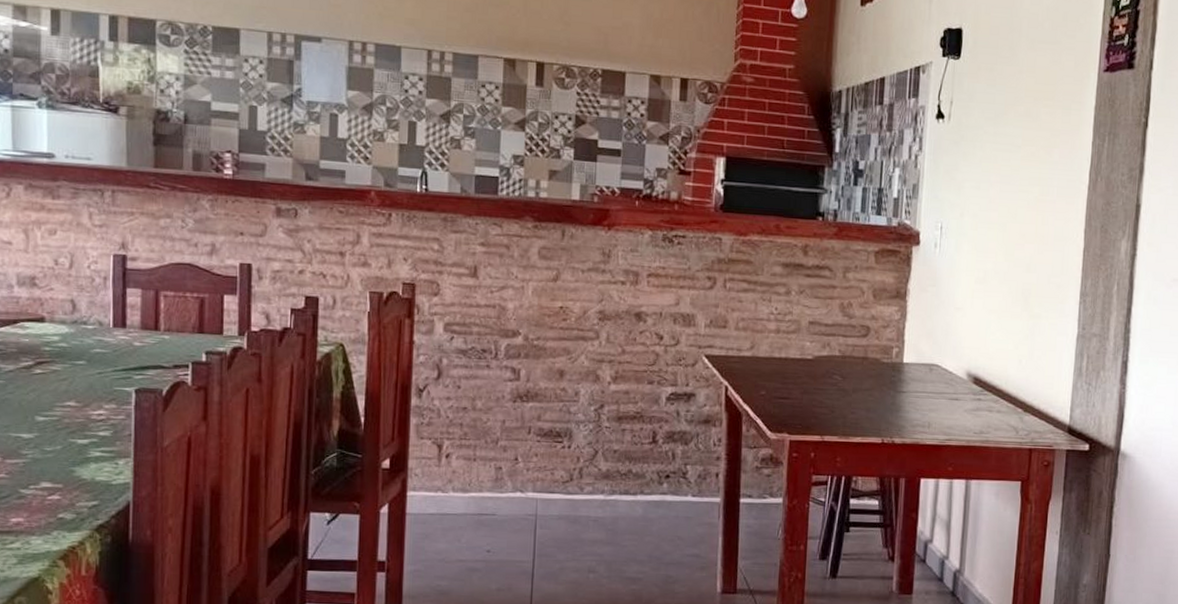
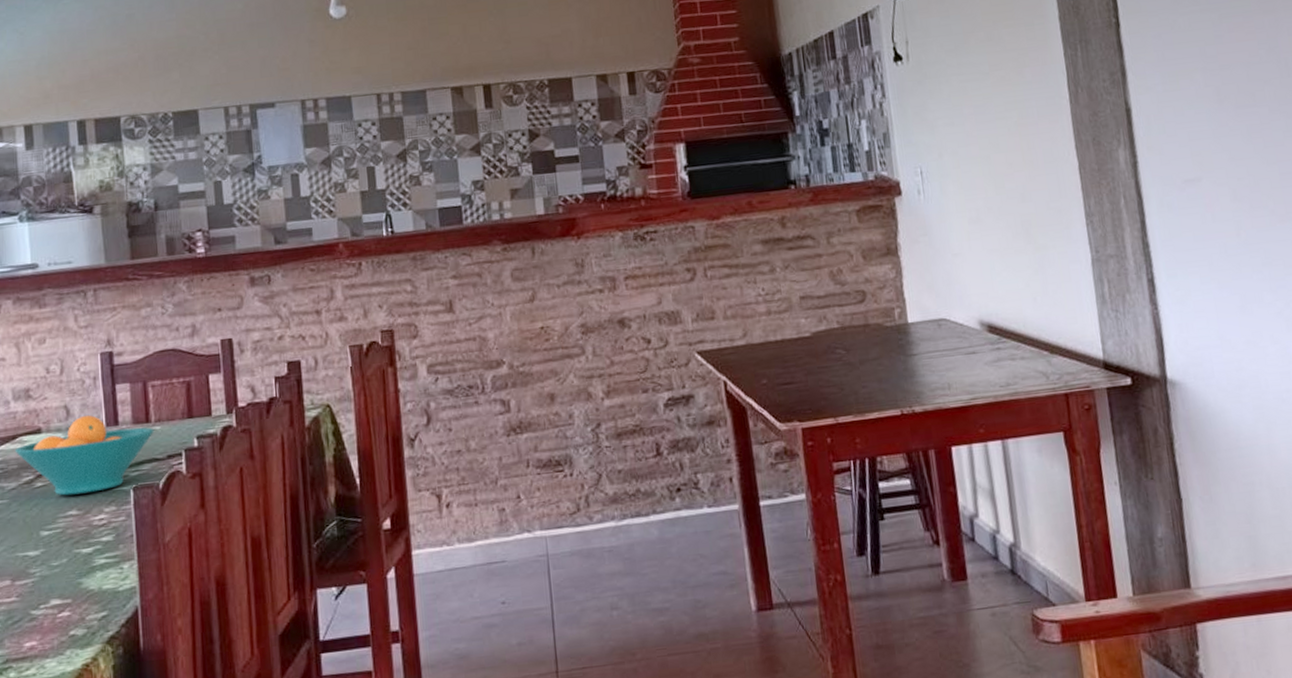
fruit bowl: none [15,312,163,388] -> present [14,414,155,496]

